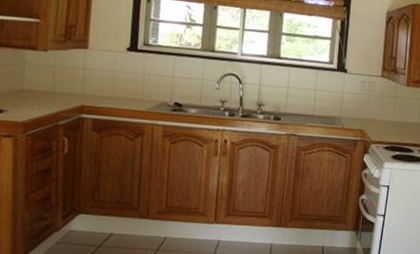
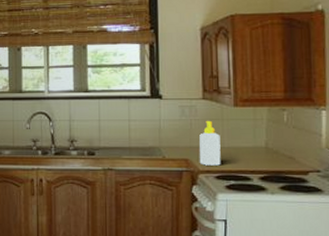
soap bottle: none [372,96,392,138] -> present [199,120,221,166]

